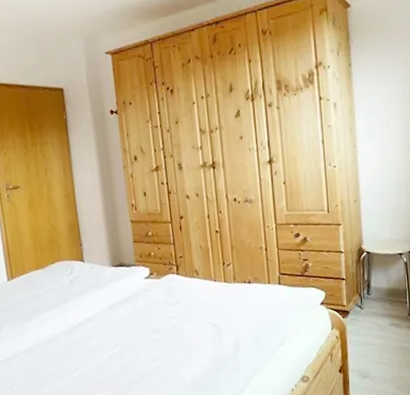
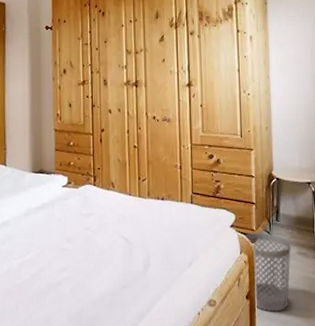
wastebasket: none [335,307,384,383] -> present [244,233,291,312]

